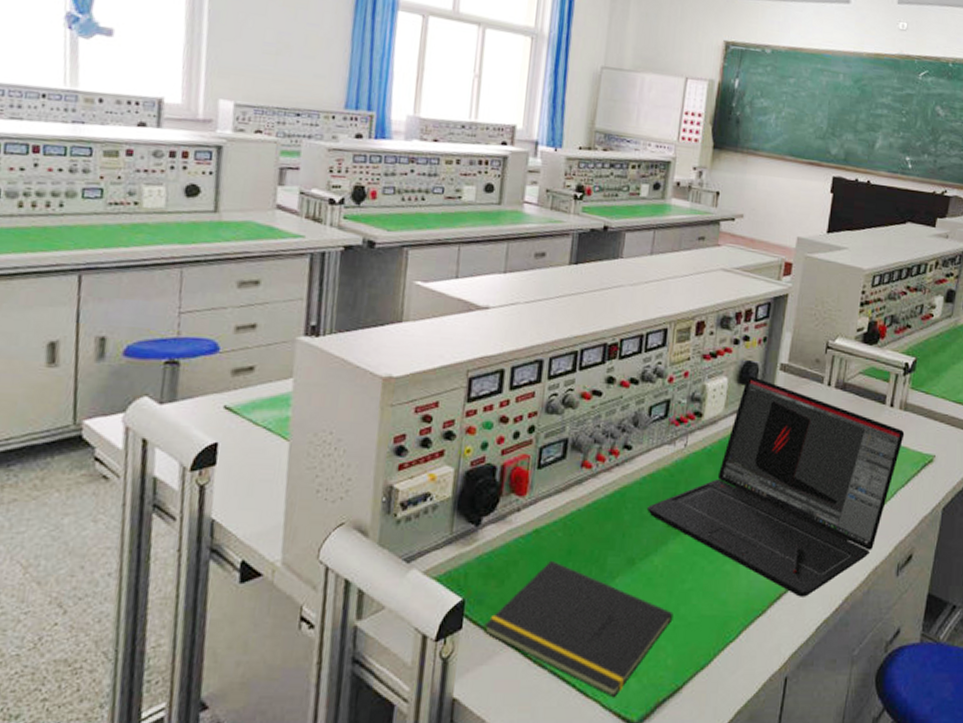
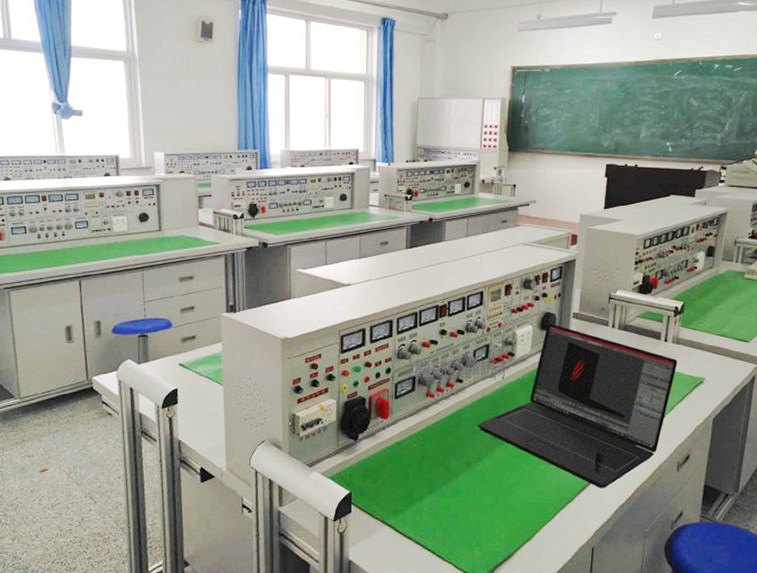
notepad: present [484,560,674,698] -> none [366,464,503,561]

